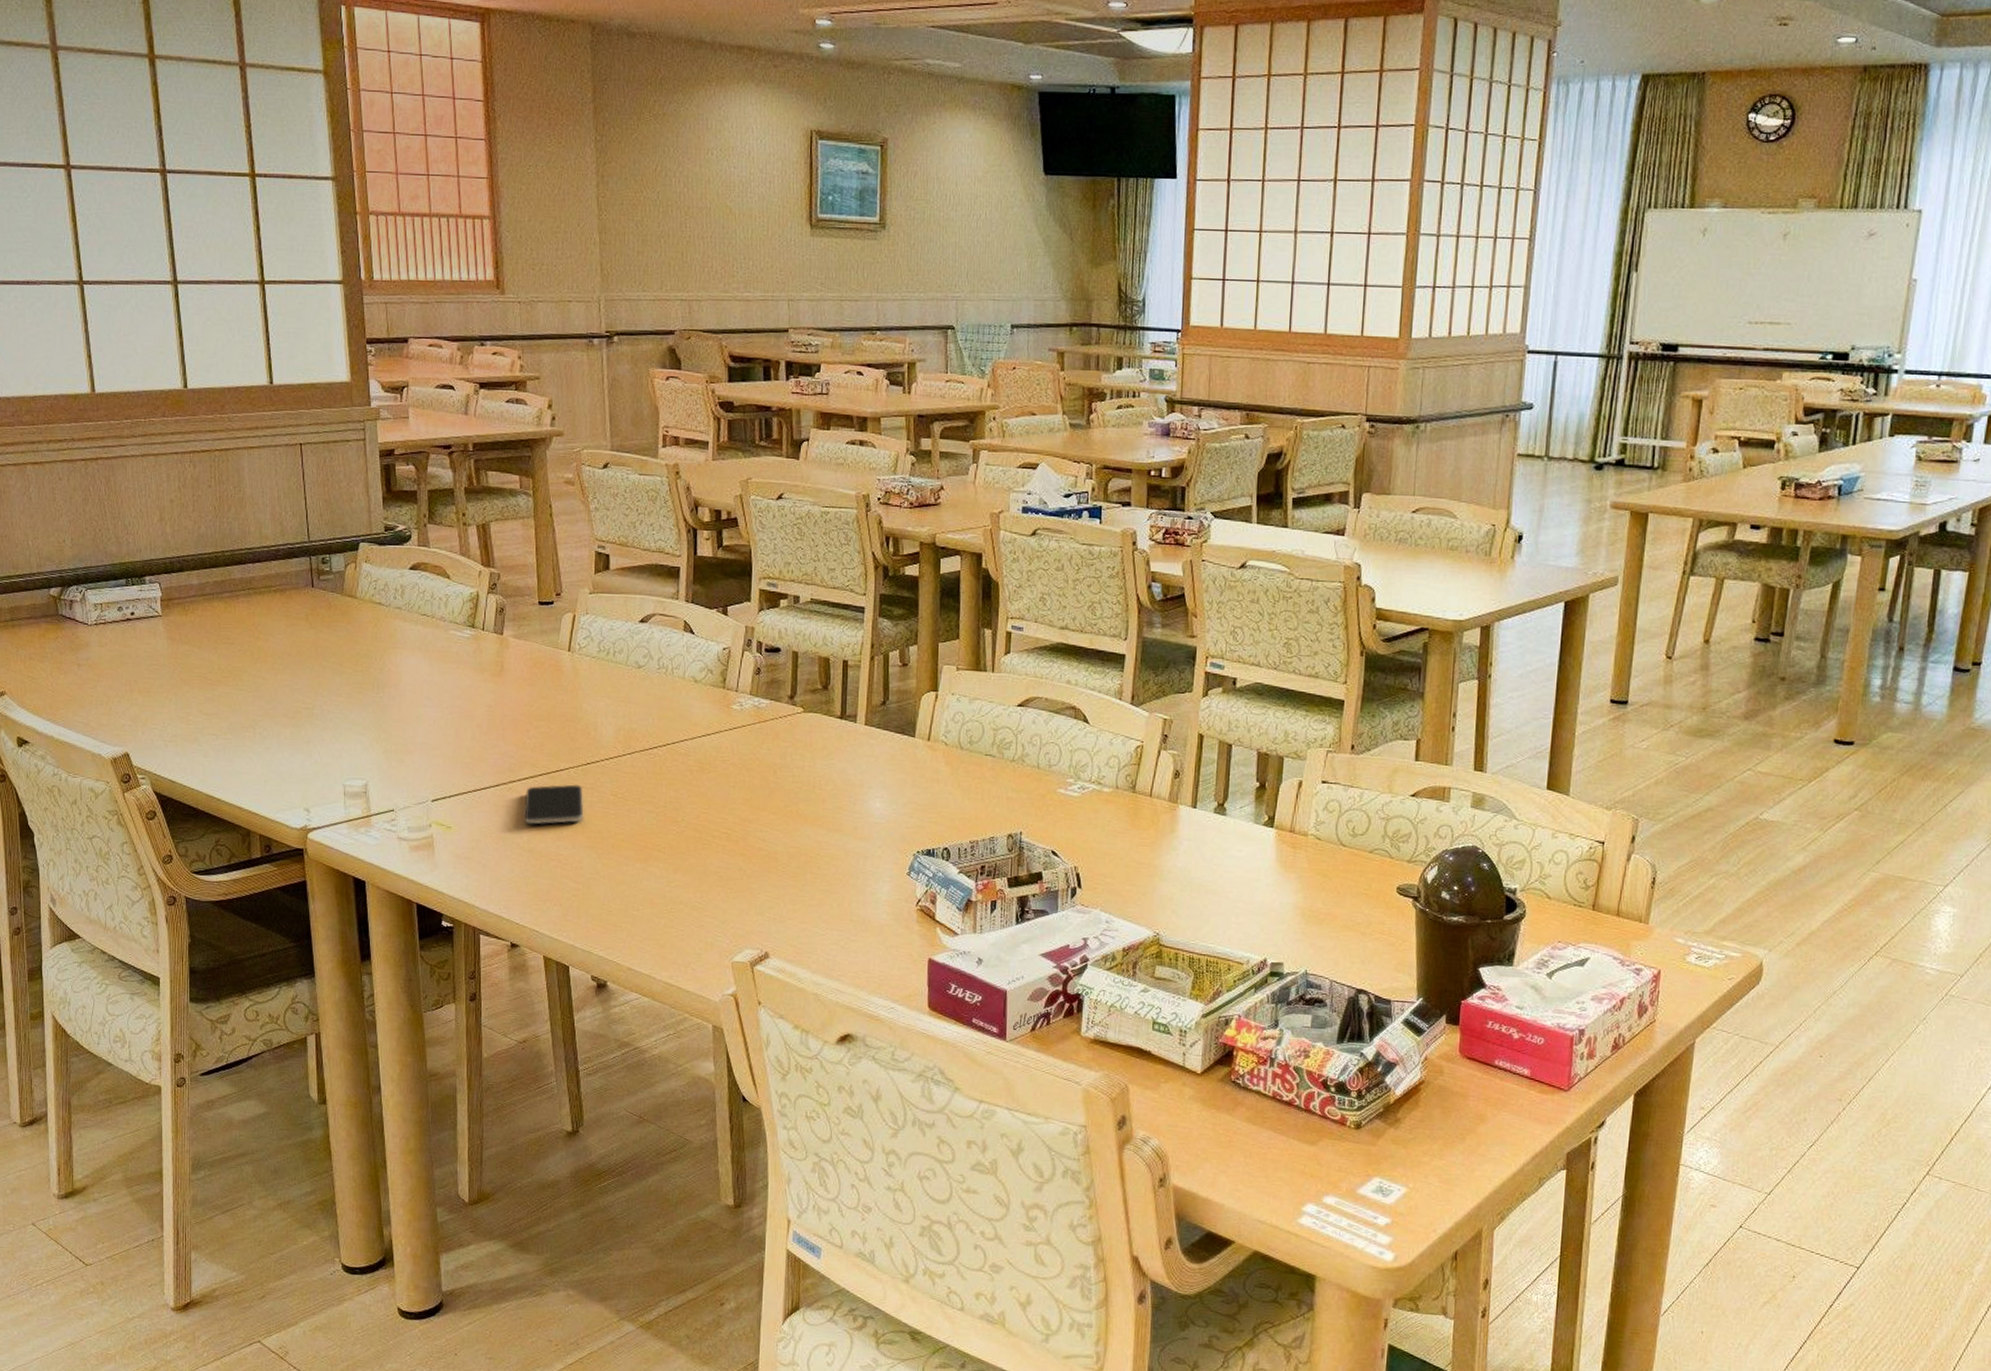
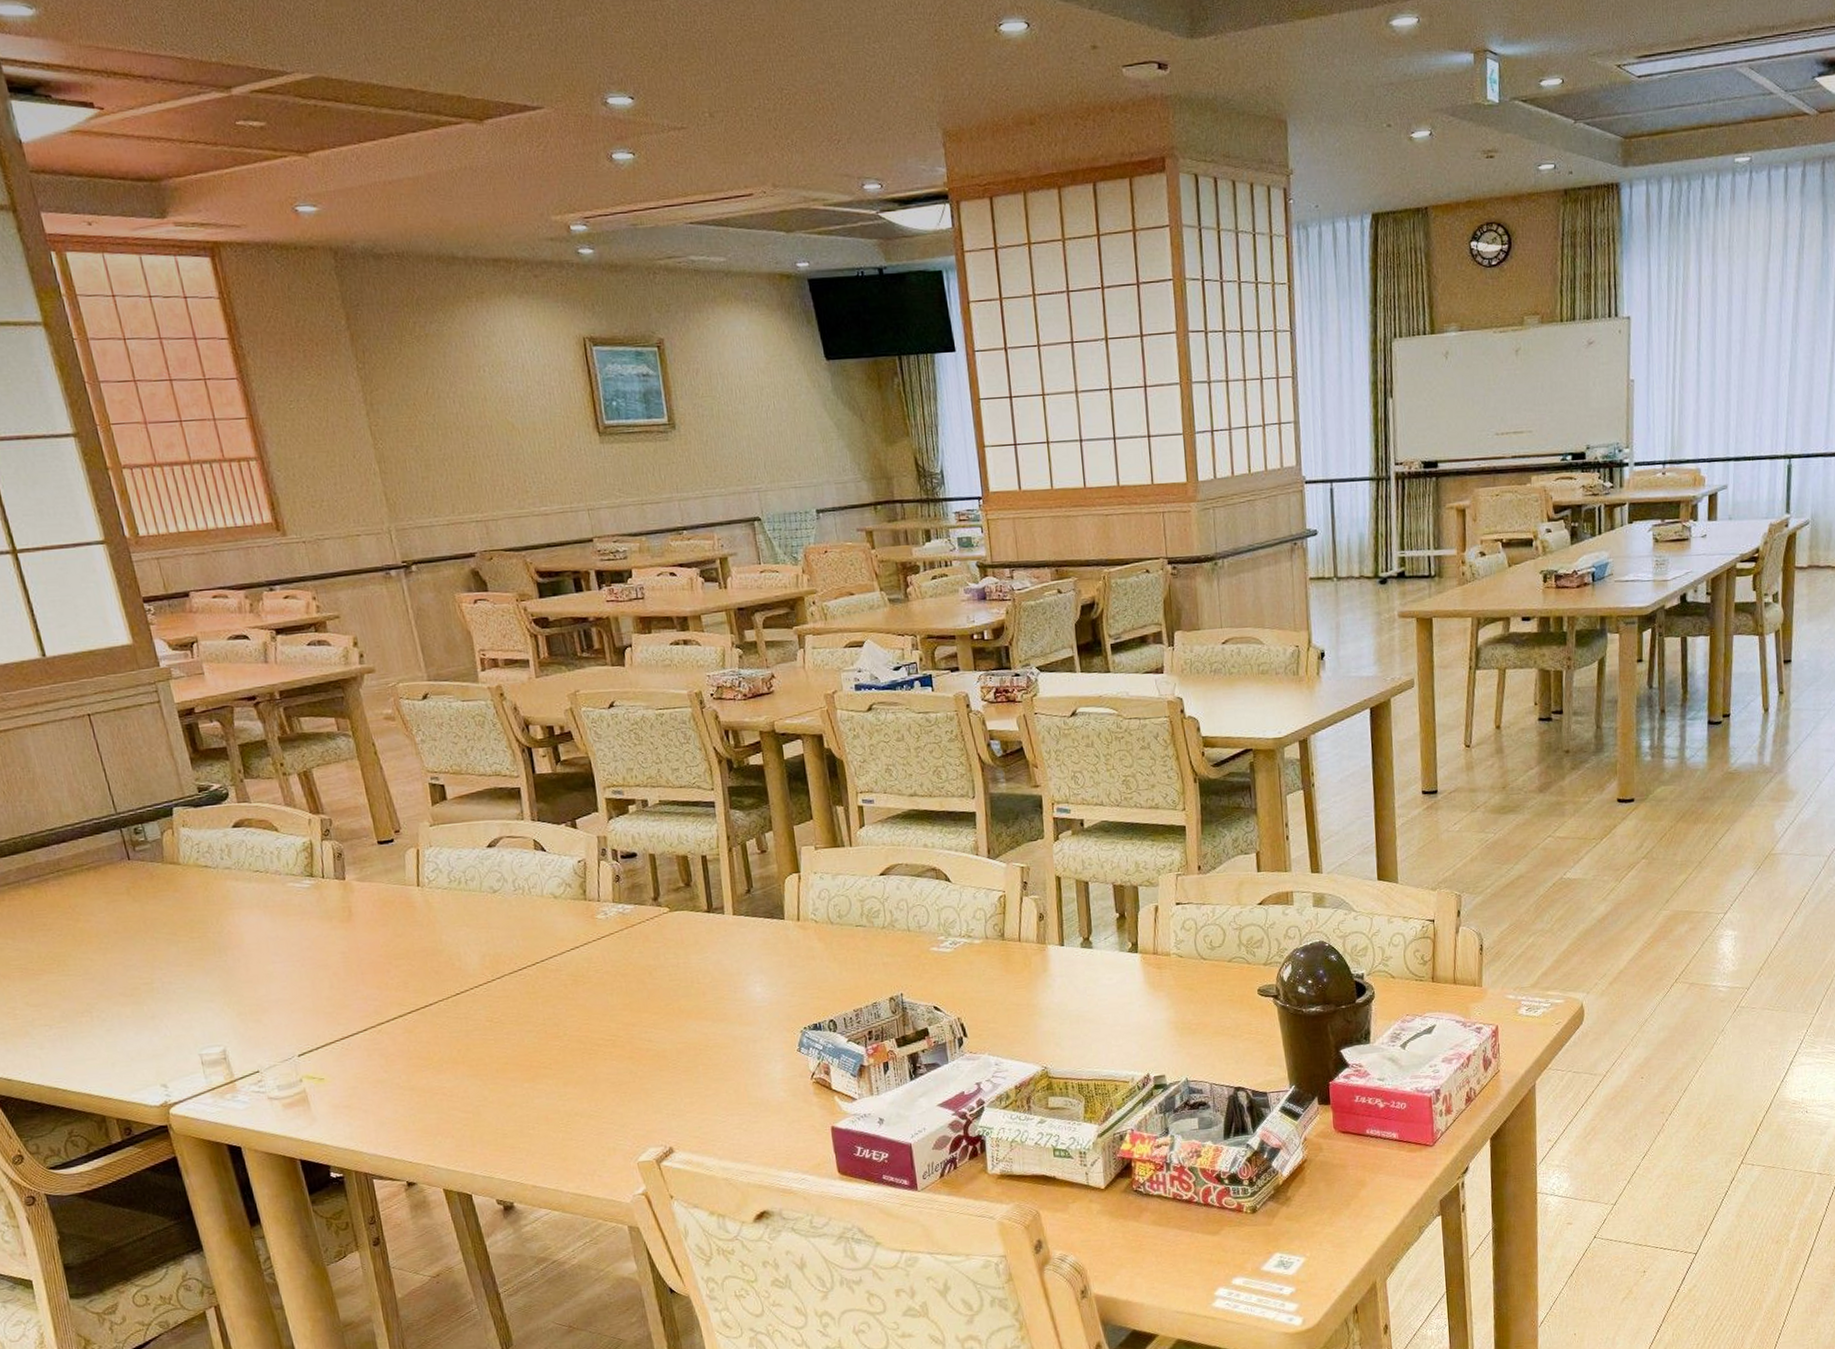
smartphone: present [524,784,584,825] -> none [397,1016,462,1063]

